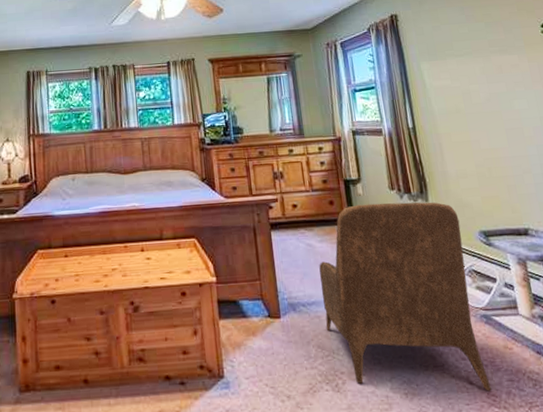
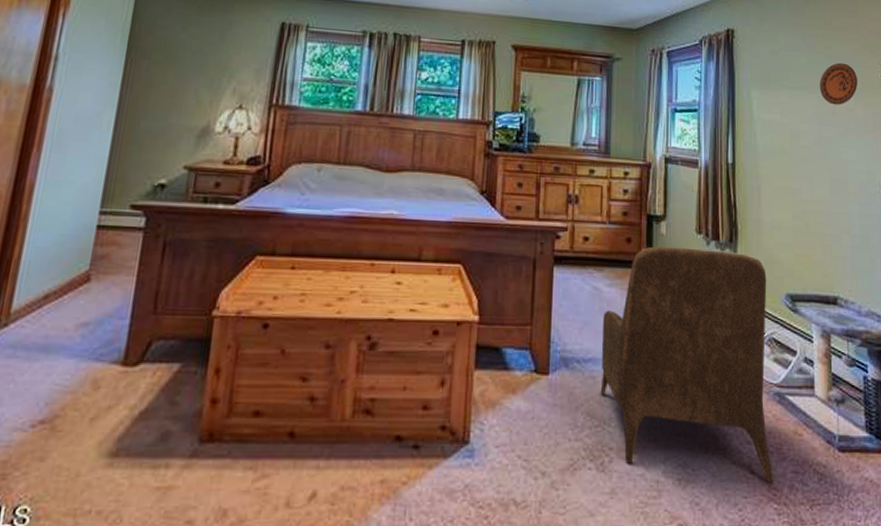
decorative plate: none [483,26,520,64] -> present [819,62,858,105]

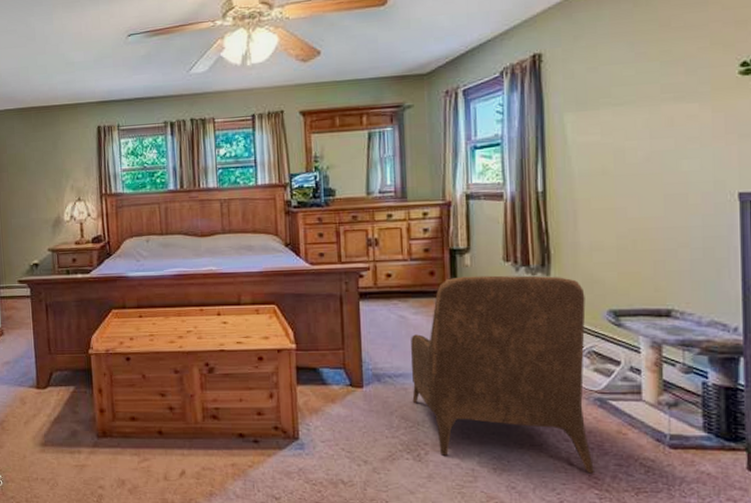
decorative plate: present [819,62,858,105] -> none [651,66,704,115]

